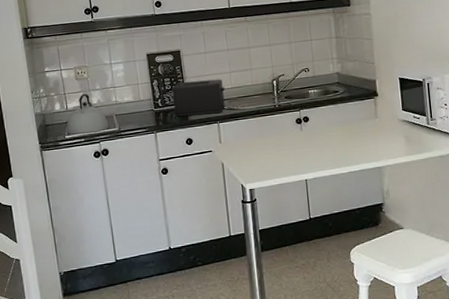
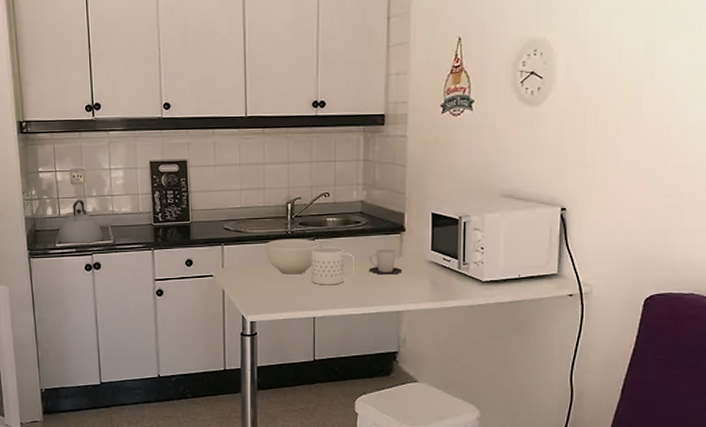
toaster: present [172,79,226,117] -> none [175,196,234,235]
bowl: none [256,110,305,144] -> present [265,238,320,275]
mug: none [298,114,339,151] -> present [311,247,356,285]
cup: none [349,112,380,136] -> present [368,248,403,275]

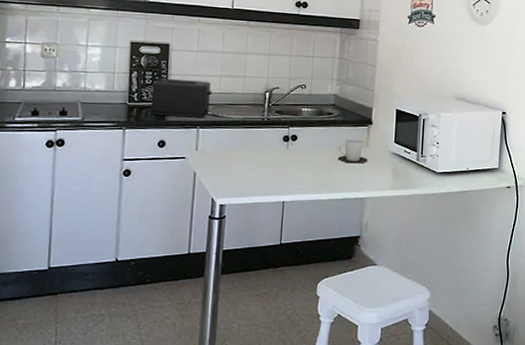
kettle: present [57,199,103,244] -> none [18,73,71,120]
toaster: none [175,196,234,235] -> present [151,78,213,118]
bowl: present [265,238,320,275] -> none [241,125,294,160]
mug: present [311,247,356,285] -> none [283,134,326,172]

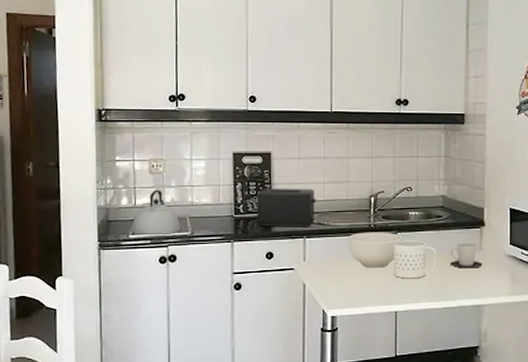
kettle: none [18,73,71,120] -> present [131,189,181,236]
bowl: none [241,125,294,160] -> present [348,232,402,268]
mug: none [283,134,326,172] -> present [394,240,437,279]

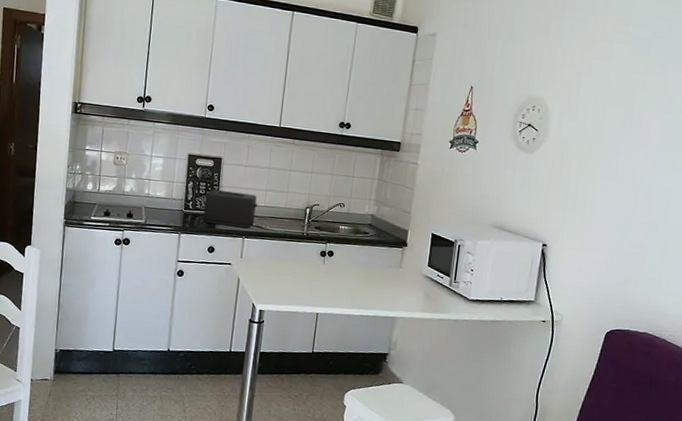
kettle: present [131,189,181,236] -> none [93,179,136,220]
bowl: present [348,232,402,268] -> none [282,239,331,273]
mug: present [394,240,437,279] -> none [319,250,361,287]
cup: present [450,242,483,269] -> none [371,259,401,284]

